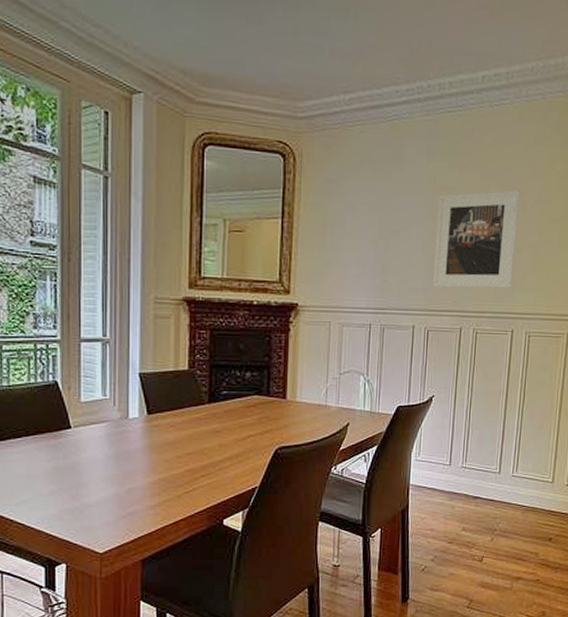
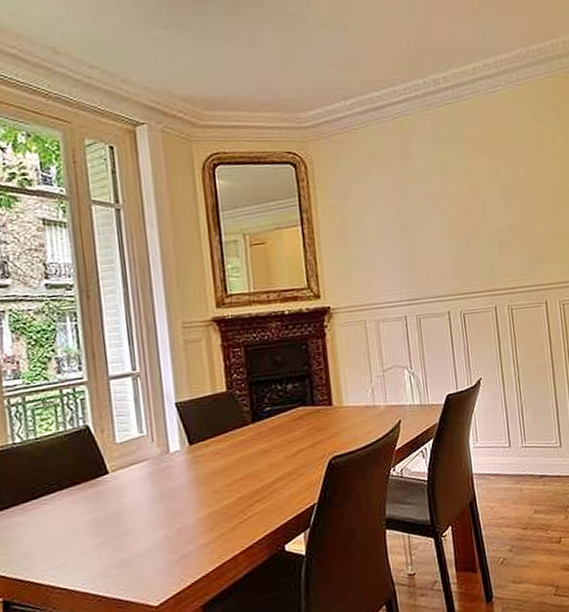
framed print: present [432,190,520,288] -> none [452,167,538,270]

